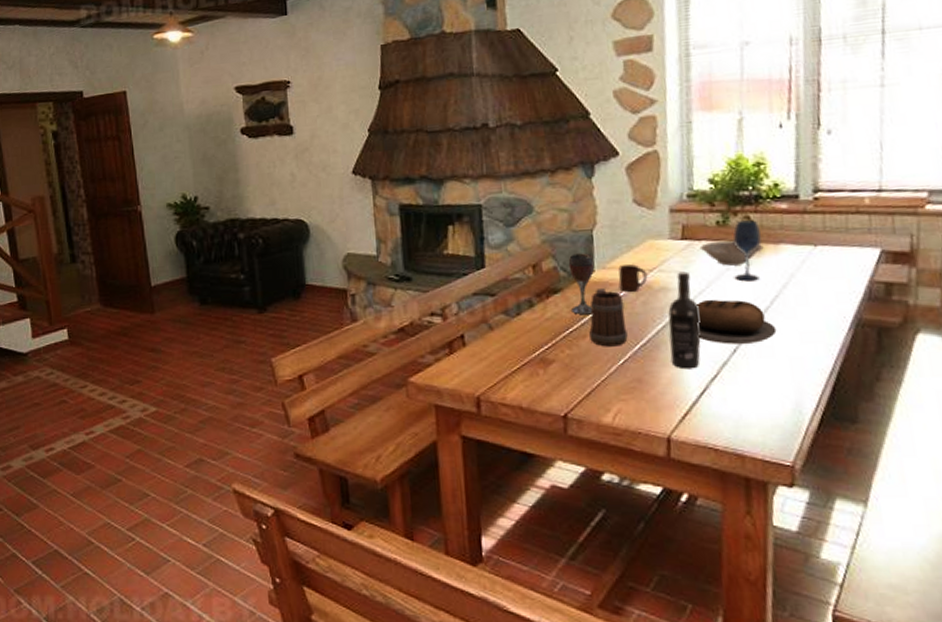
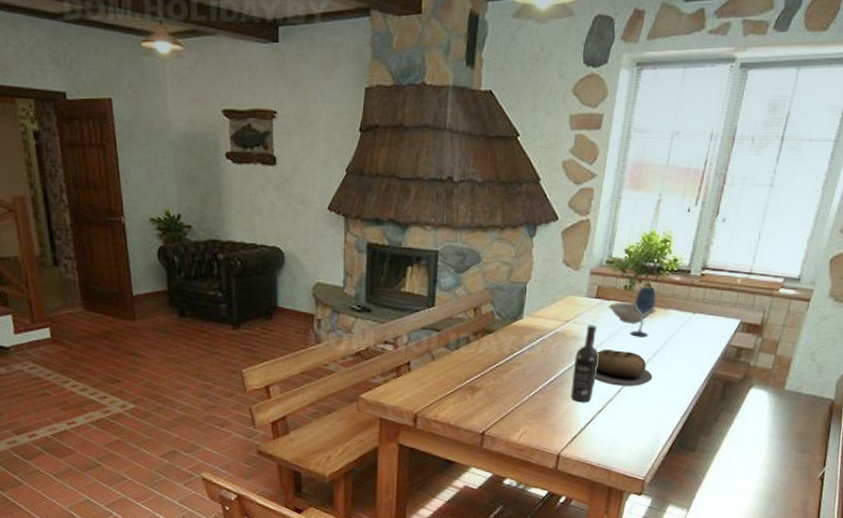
cup: present [568,253,595,315] -> none [500,301,524,354]
beer mug: present [589,289,628,347] -> none [511,333,542,381]
cup: present [618,264,648,292] -> none [540,315,564,337]

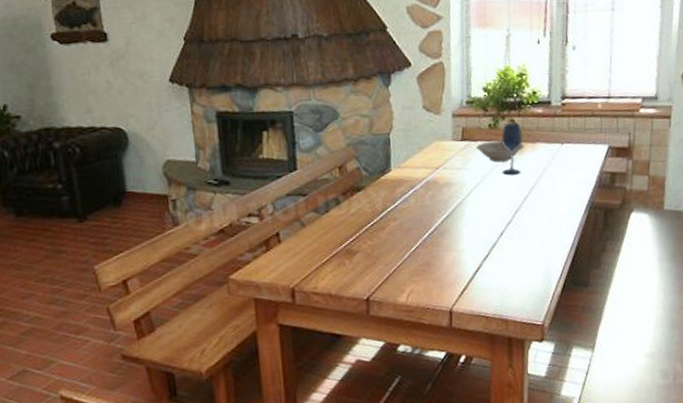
wine bottle: present [570,325,600,402] -> none [451,168,477,251]
bread: present [595,349,653,386] -> none [473,191,533,229]

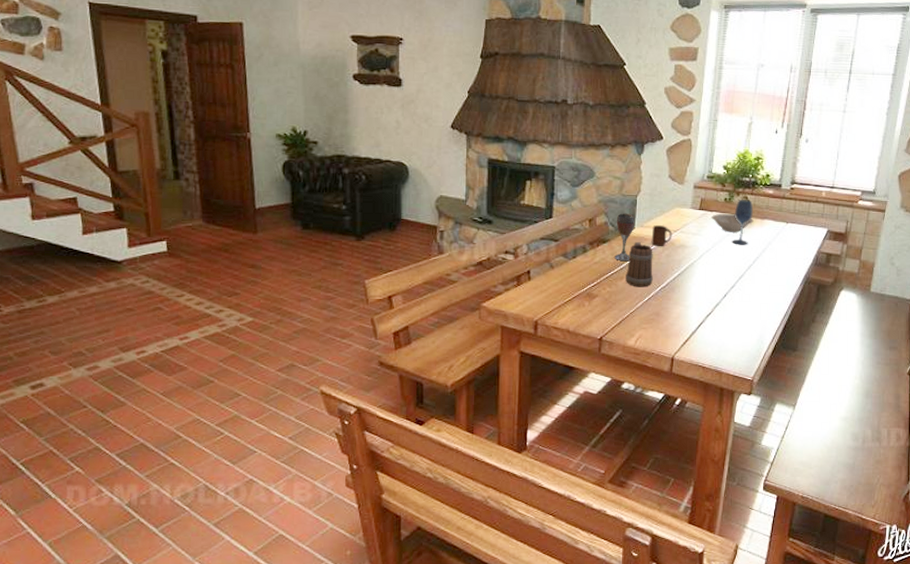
cup: none [369,154,392,210] -> present [614,213,636,262]
beer mug: none [387,185,419,237] -> present [626,242,653,287]
cup: none [411,163,435,188] -> present [651,225,673,246]

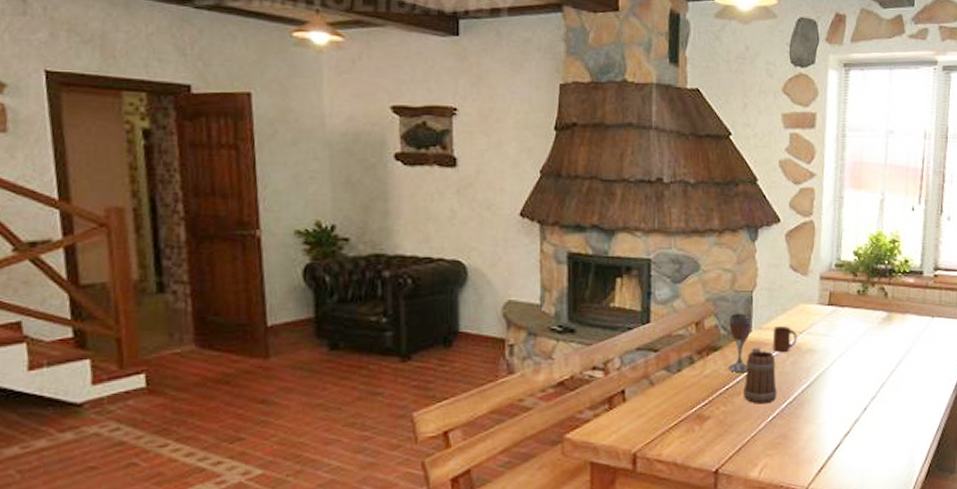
bowl: present [711,213,754,233] -> none [842,308,894,331]
wineglass: present [733,200,753,245] -> none [869,291,892,346]

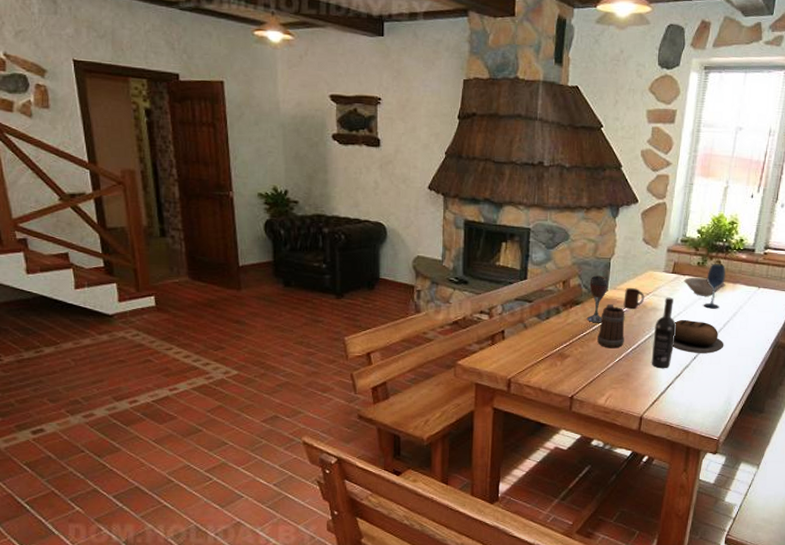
wine bottle: none [812,335,840,425] -> present [651,297,677,368]
bread: none [837,361,899,403] -> present [673,319,724,354]
bowl: none [842,308,894,331] -> present [683,277,726,296]
wineglass: none [869,291,892,346] -> present [704,264,726,309]

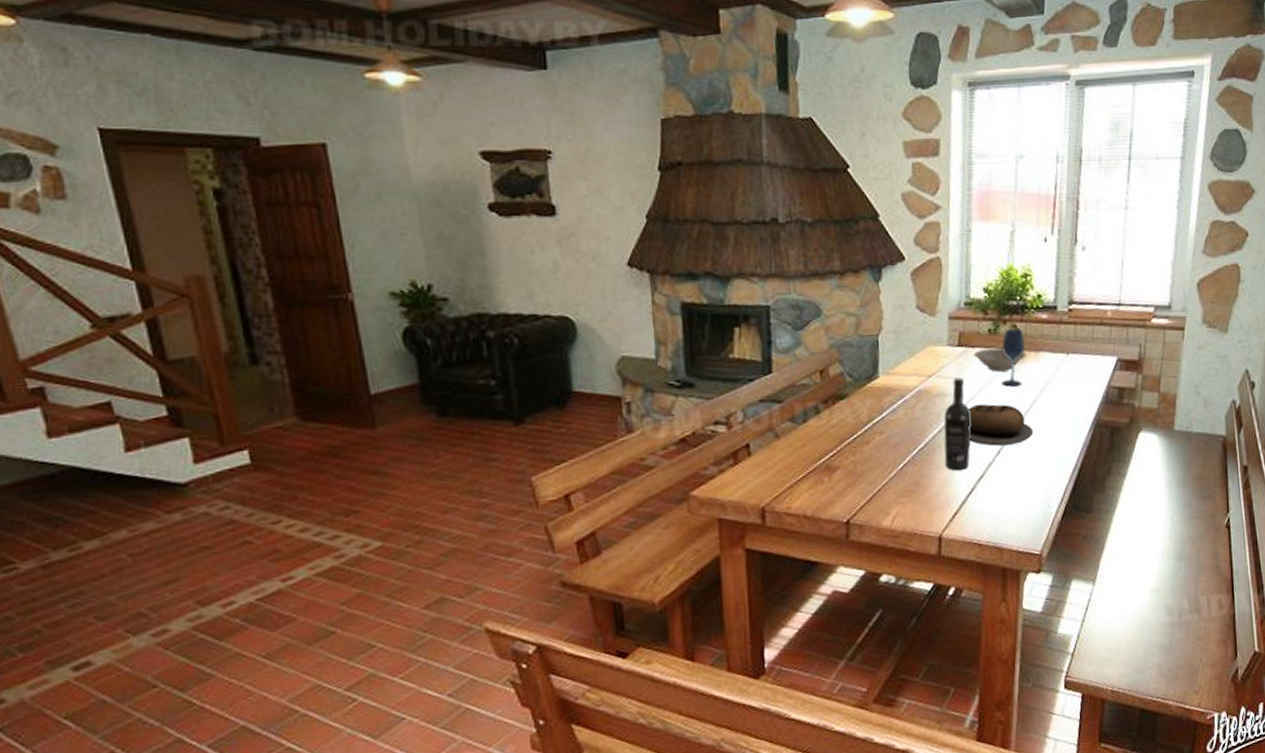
cup: present [587,275,609,323] -> none [854,358,879,421]
beer mug: present [597,304,625,349] -> none [872,394,908,452]
cup: present [623,288,645,309] -> none [900,370,927,397]

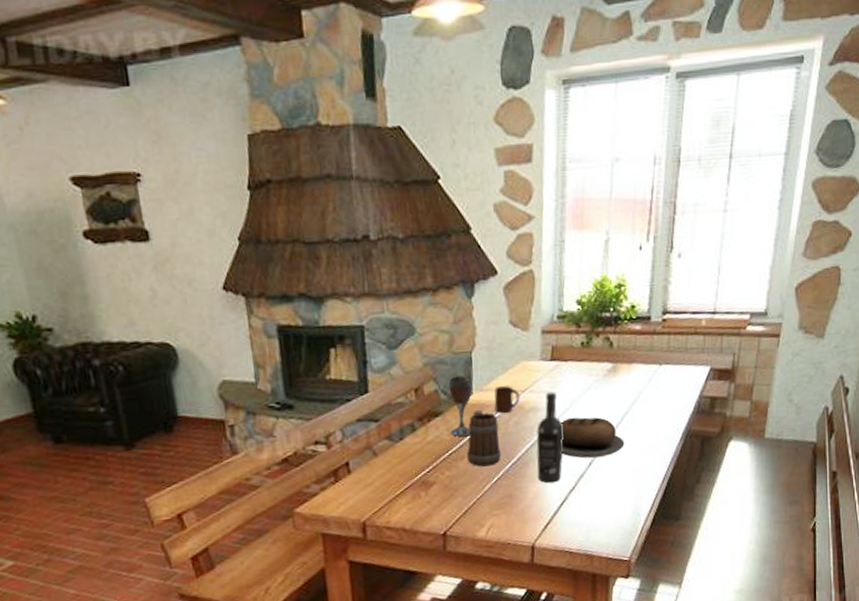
cup: none [854,358,879,421] -> present [448,375,473,437]
beer mug: none [872,394,908,452] -> present [467,410,501,467]
cup: none [900,370,927,397] -> present [494,386,520,413]
bowl: present [973,348,1027,372] -> none [566,361,619,385]
wineglass: present [1001,329,1025,387] -> none [594,341,618,400]

